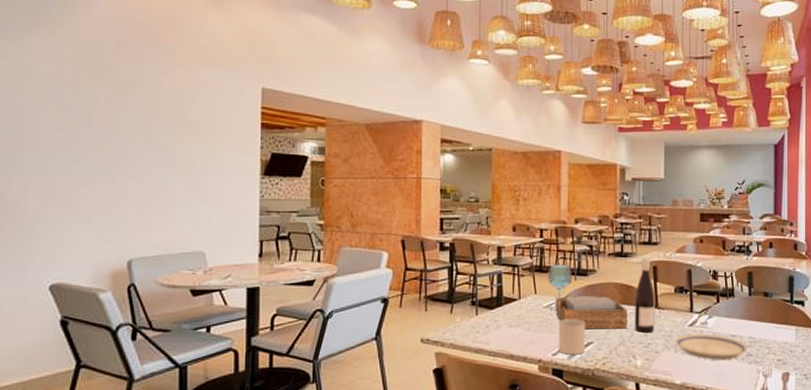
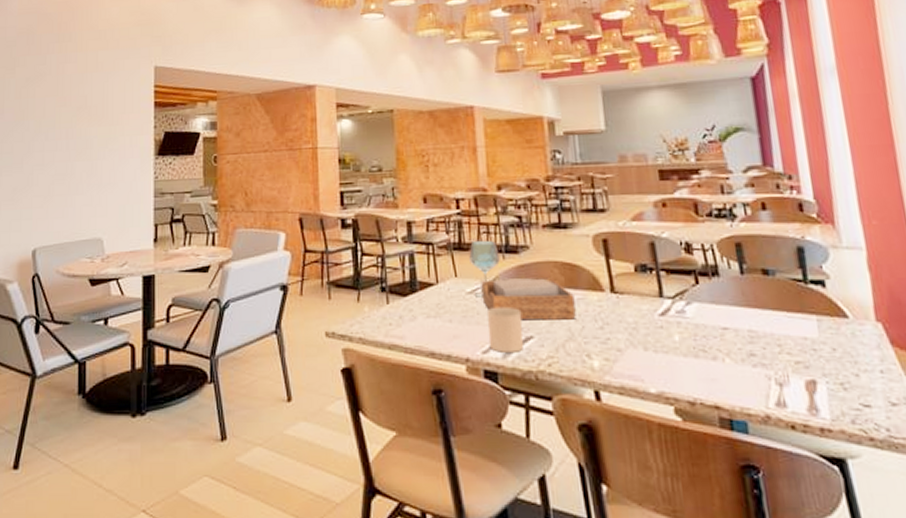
bottle: present [634,257,655,332] -> none [582,228,613,324]
plate: present [674,334,748,360] -> none [642,325,749,361]

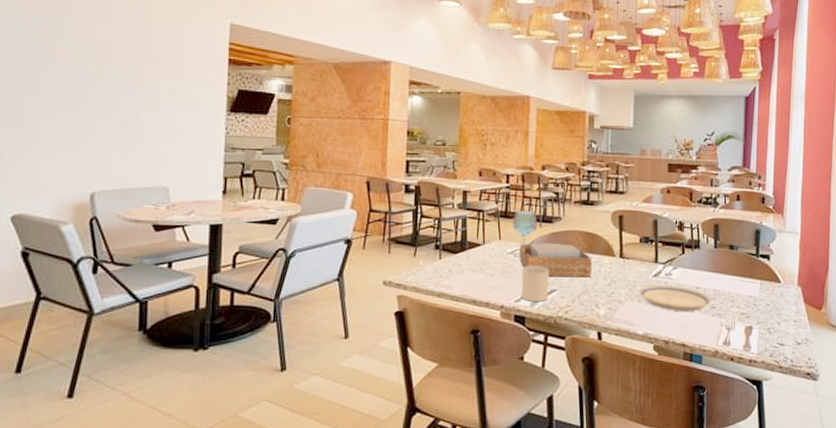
plate: none [642,325,749,361] -> present [638,284,712,311]

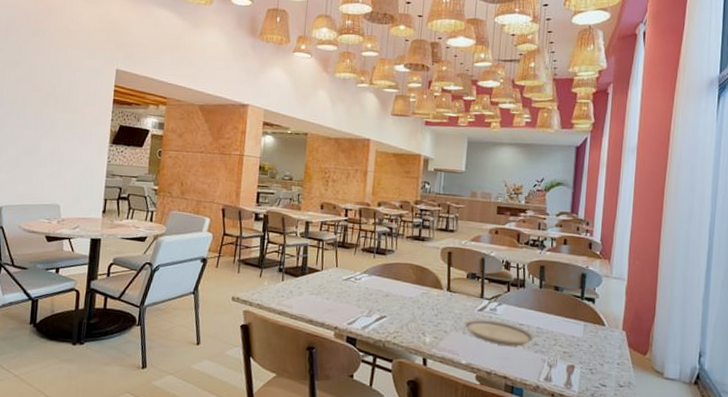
wine glass: present [512,210,537,258] -> none [348,241,372,285]
napkin holder: present [519,243,592,277] -> none [353,271,421,307]
cup: present [521,265,550,302] -> none [353,292,381,326]

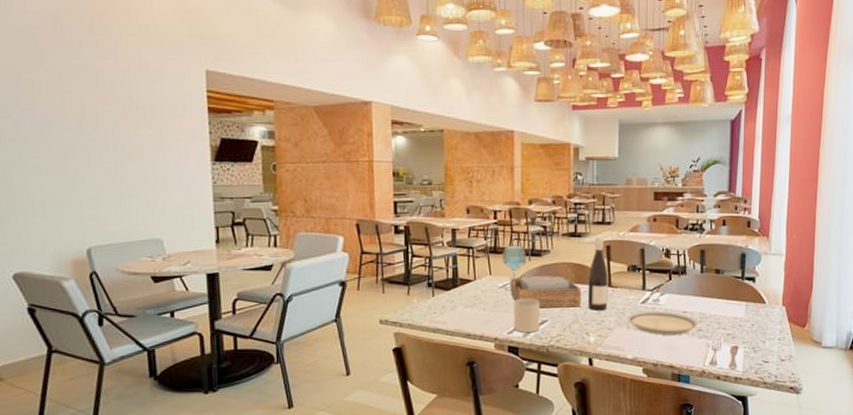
wine glass: none [348,241,372,285] -> present [502,245,526,292]
napkin holder: none [353,271,421,307] -> present [510,275,581,309]
cup: none [353,292,381,326] -> present [513,298,540,333]
bottle: none [425,242,448,313] -> present [587,237,608,310]

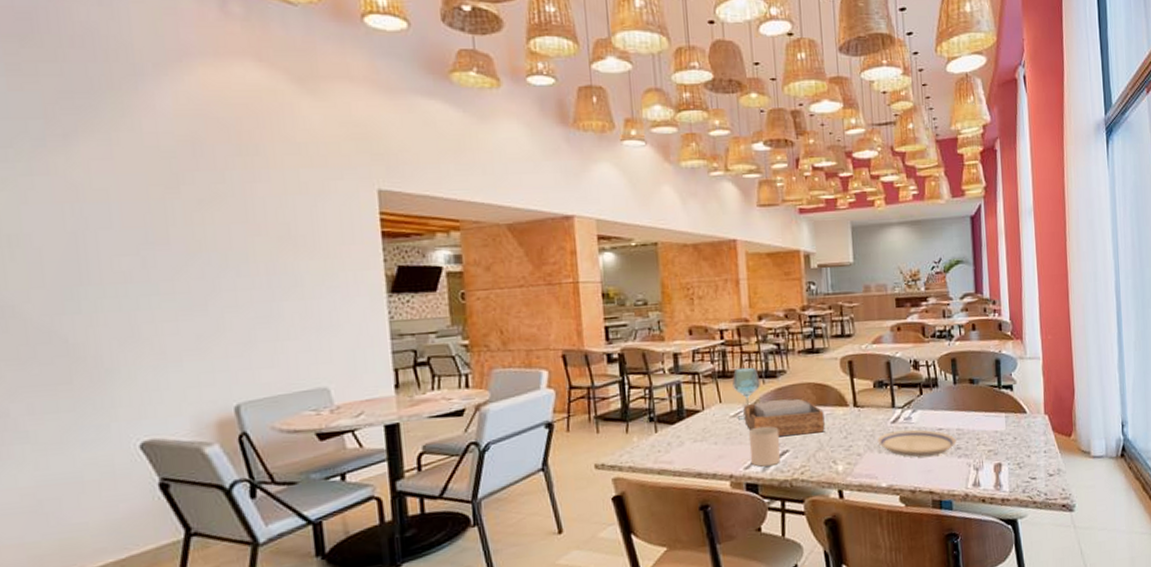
bottle: present [587,237,608,310] -> none [830,351,855,435]

